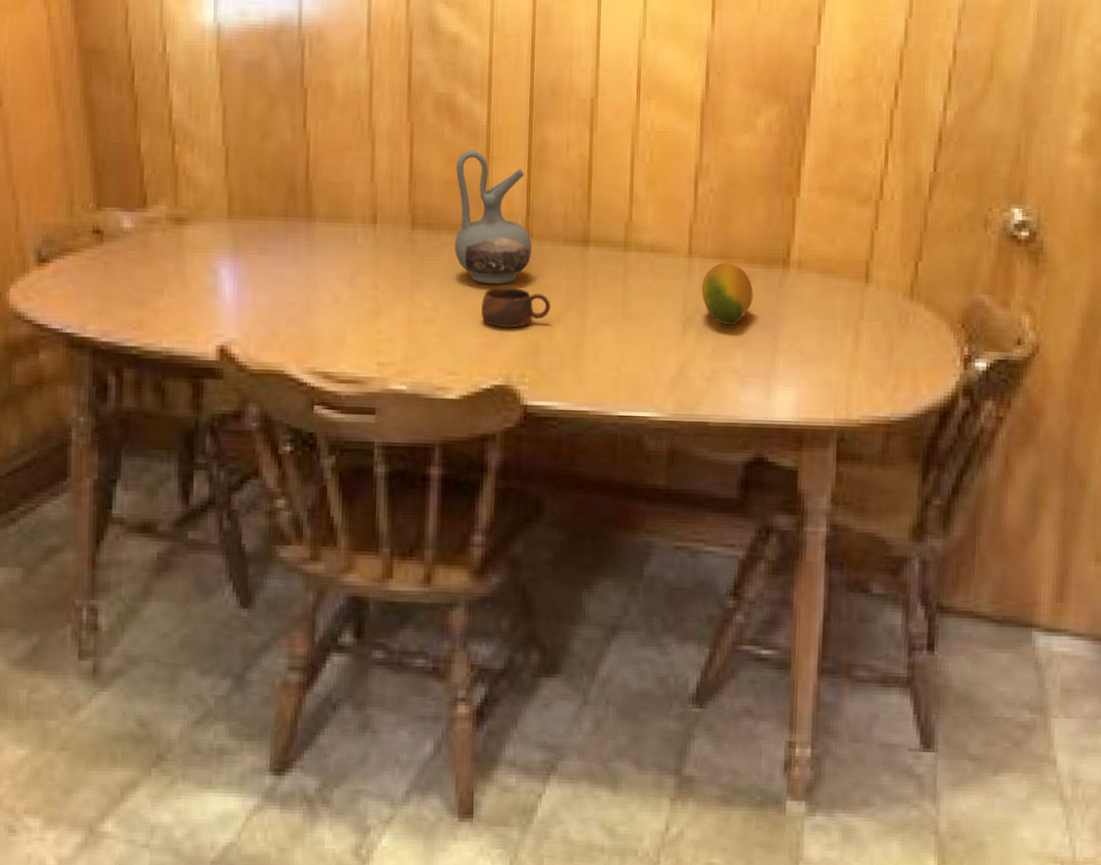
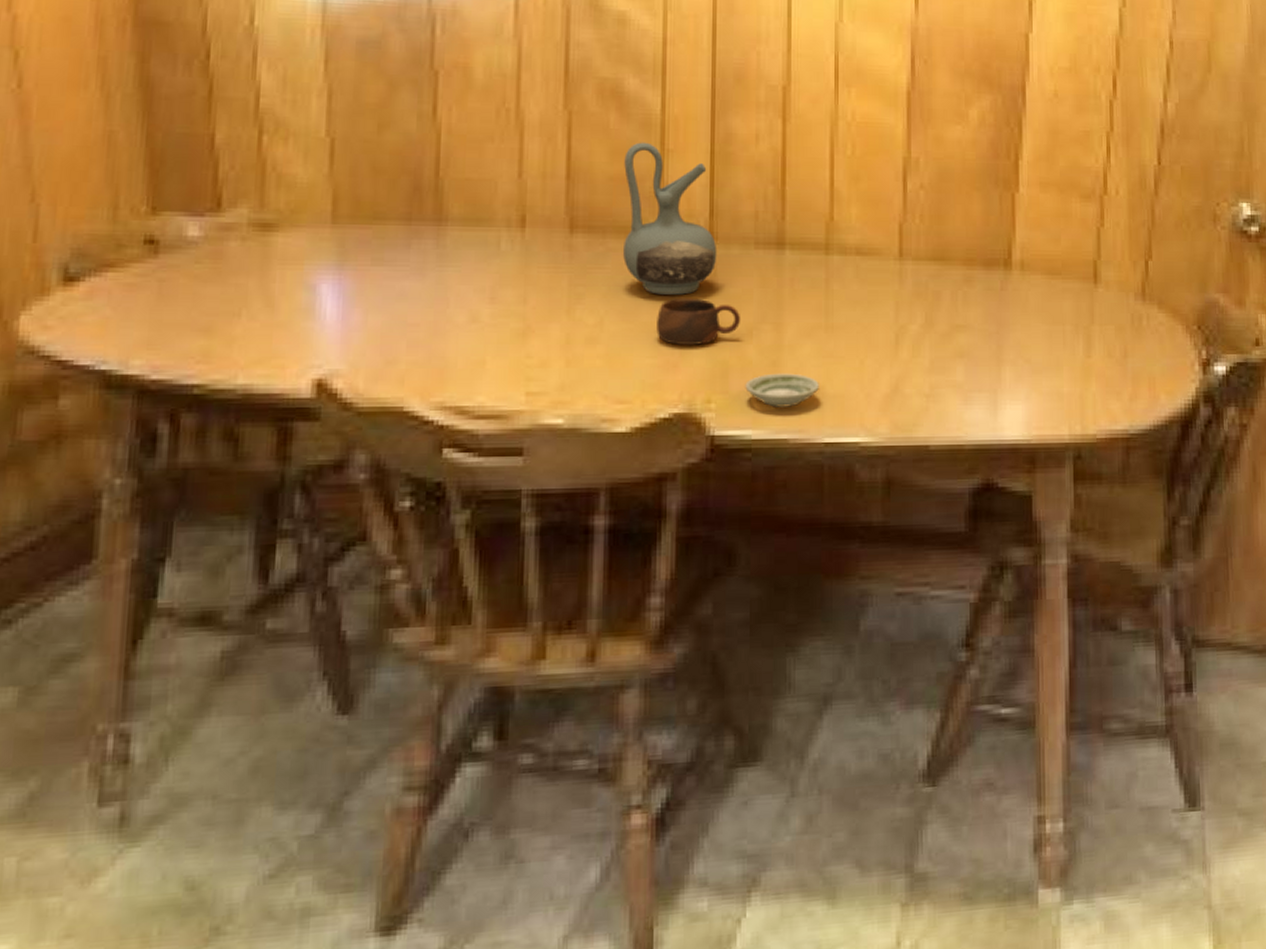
saucer: none [553,354,616,384] -> present [745,373,819,407]
fruit: present [701,262,753,325] -> none [915,265,973,334]

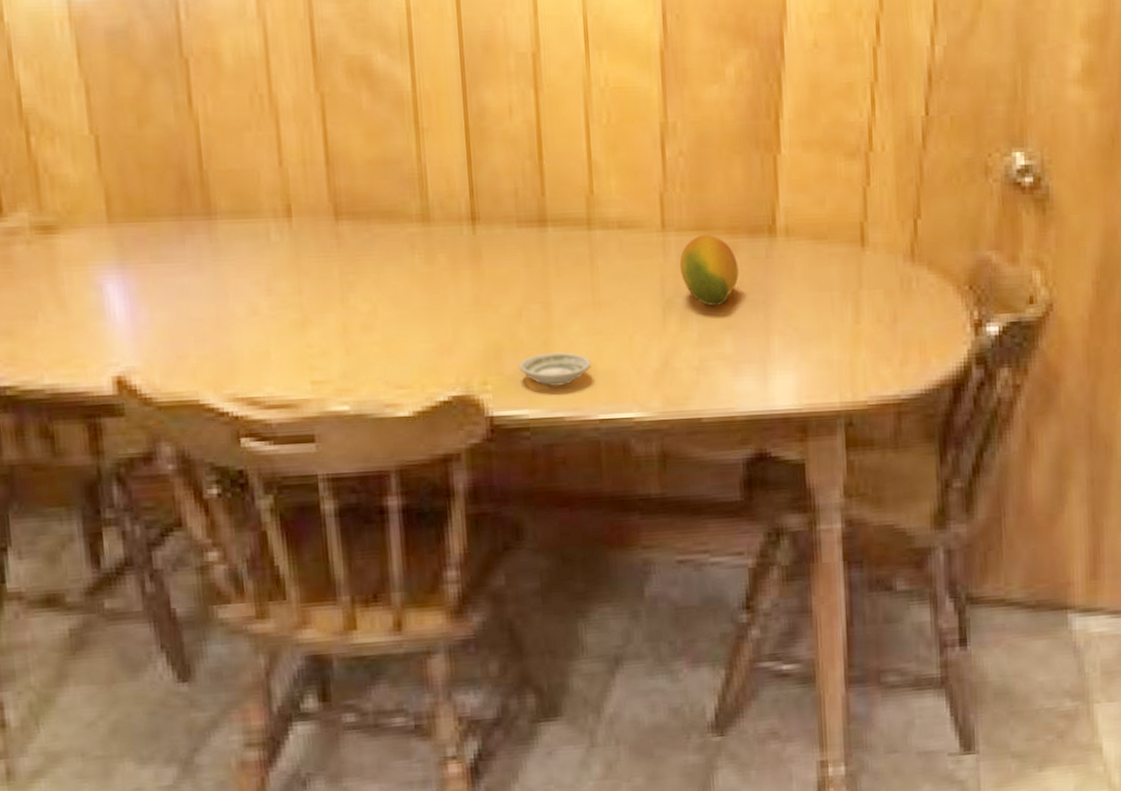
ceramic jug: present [623,142,717,295] -> none [380,122,481,279]
cup: present [656,298,741,345] -> none [427,281,510,329]
fruit: none [915,265,973,334] -> present [679,234,739,306]

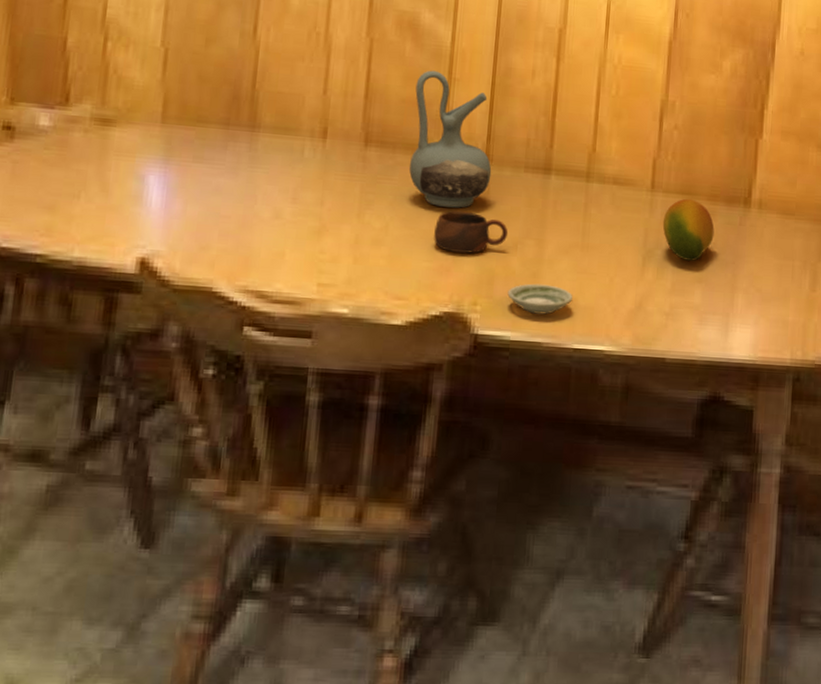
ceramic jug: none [380,122,481,279] -> present [409,70,492,208]
cup: none [427,281,510,329] -> present [434,211,509,254]

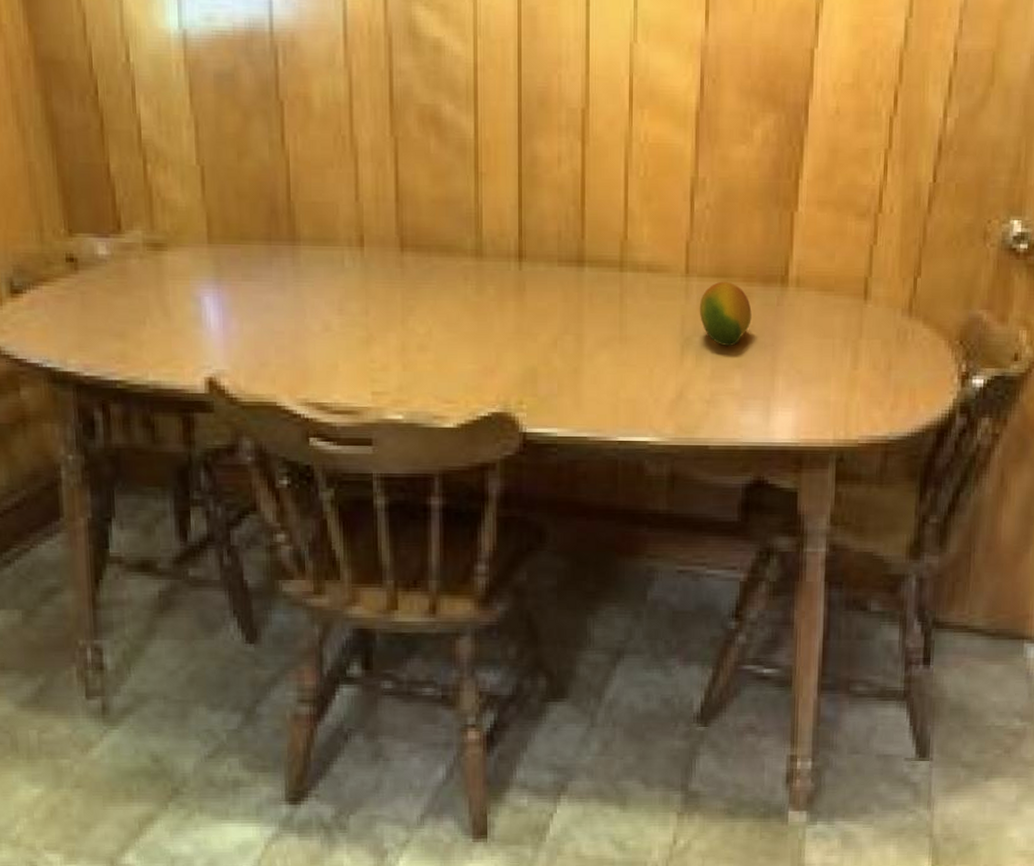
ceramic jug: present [409,70,492,208] -> none [444,166,526,308]
cup: present [434,211,509,254] -> none [476,310,547,353]
saucer: present [507,283,573,315] -> none [551,379,614,409]

